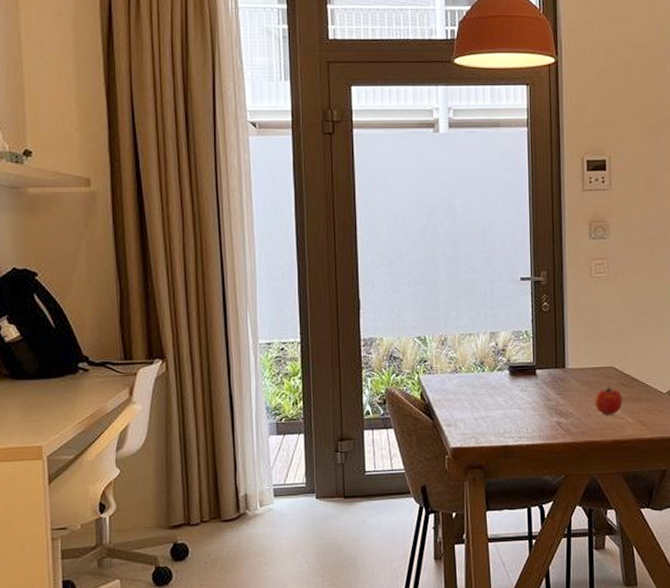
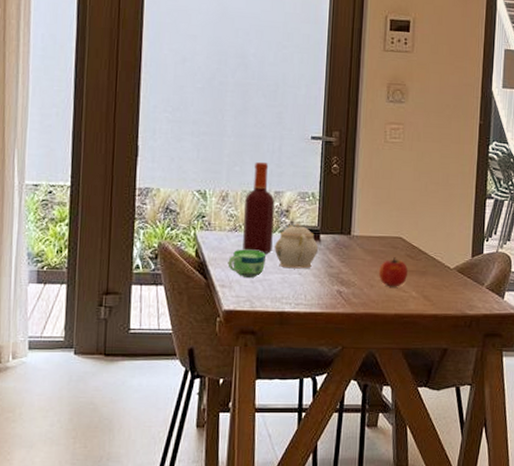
cup: none [451,388,486,416] -> present [227,249,265,278]
bottle: none [463,306,492,392] -> present [243,162,275,254]
teapot: none [494,361,536,404] -> present [275,223,319,269]

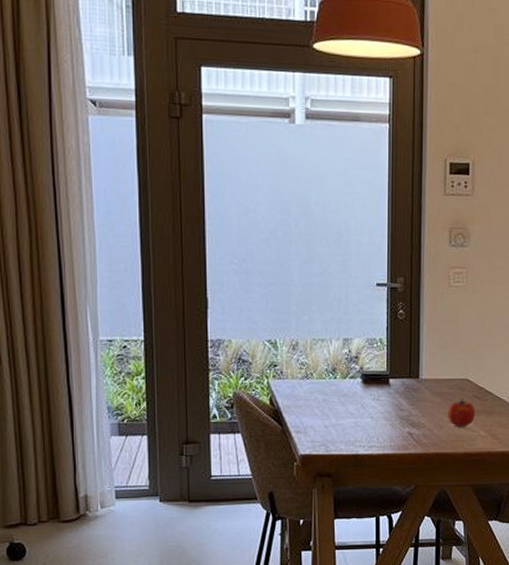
cup: present [227,249,265,278] -> none [301,396,337,423]
bottle: present [243,162,275,254] -> none [315,311,344,399]
teapot: present [275,223,319,269] -> none [346,369,389,413]

